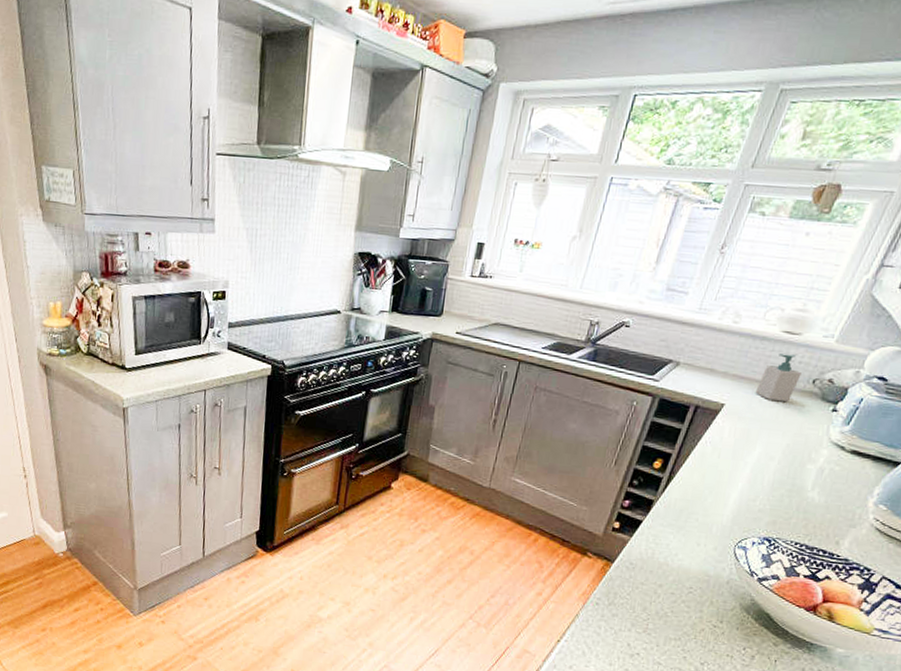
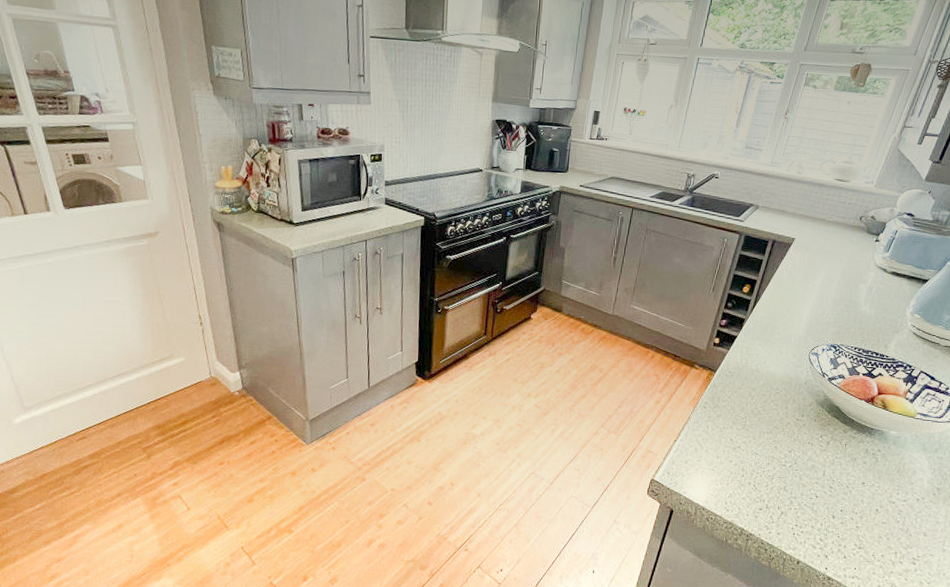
soap bottle: present [755,354,801,401] -> none [817,197,851,235]

